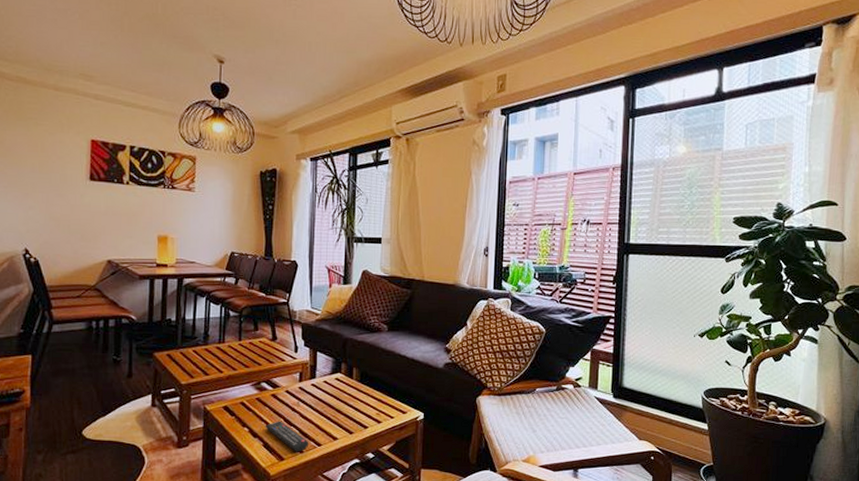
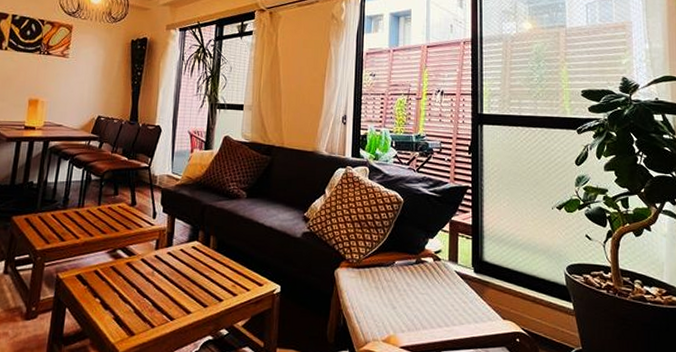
remote control: present [265,421,309,452] -> none [117,291,162,327]

